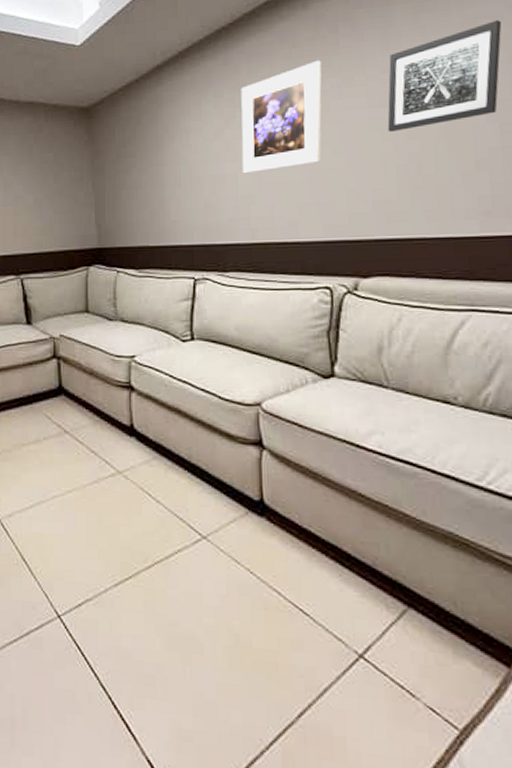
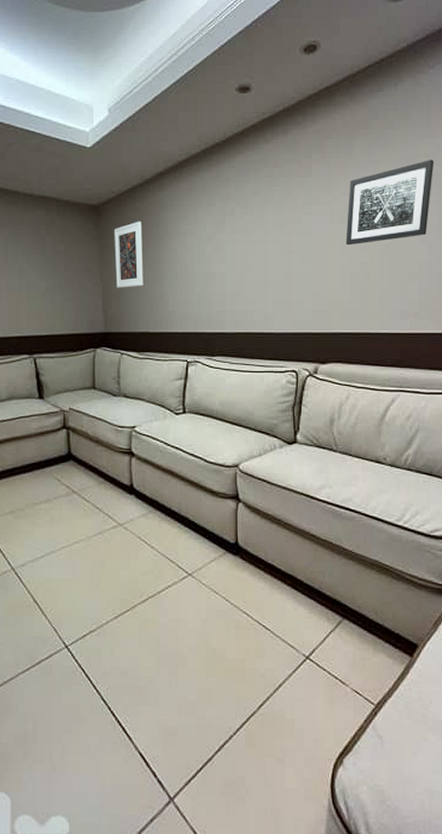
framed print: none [107,121,141,197] -> present [114,221,144,288]
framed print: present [241,60,322,174] -> none [229,180,296,274]

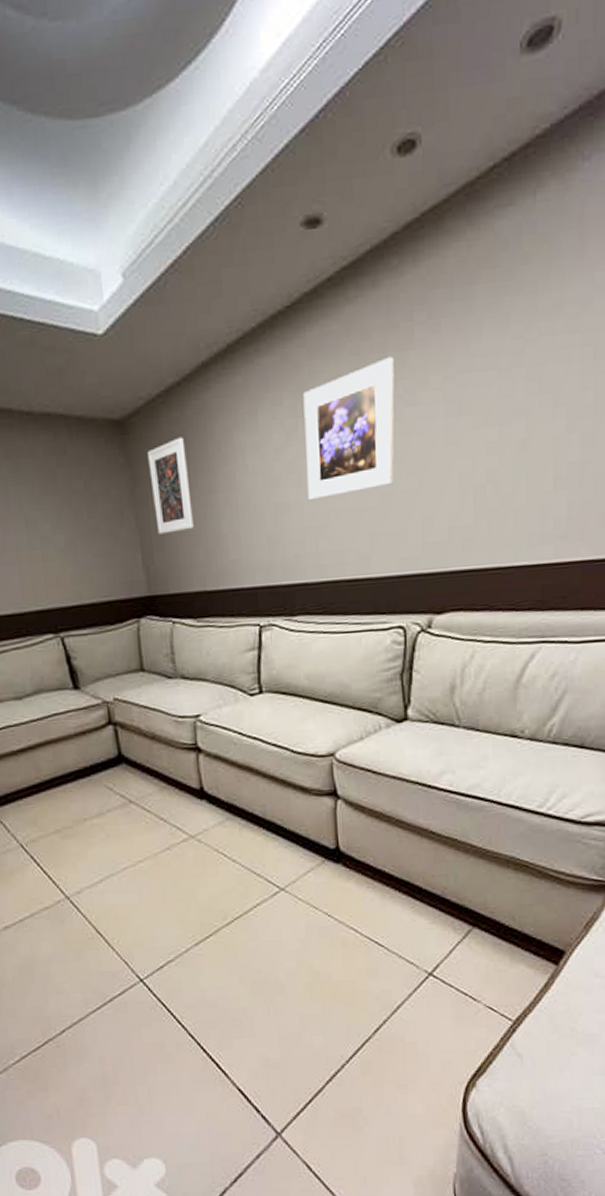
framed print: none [229,180,296,274] -> present [303,356,395,501]
wall art: present [346,160,434,246] -> none [465,306,590,447]

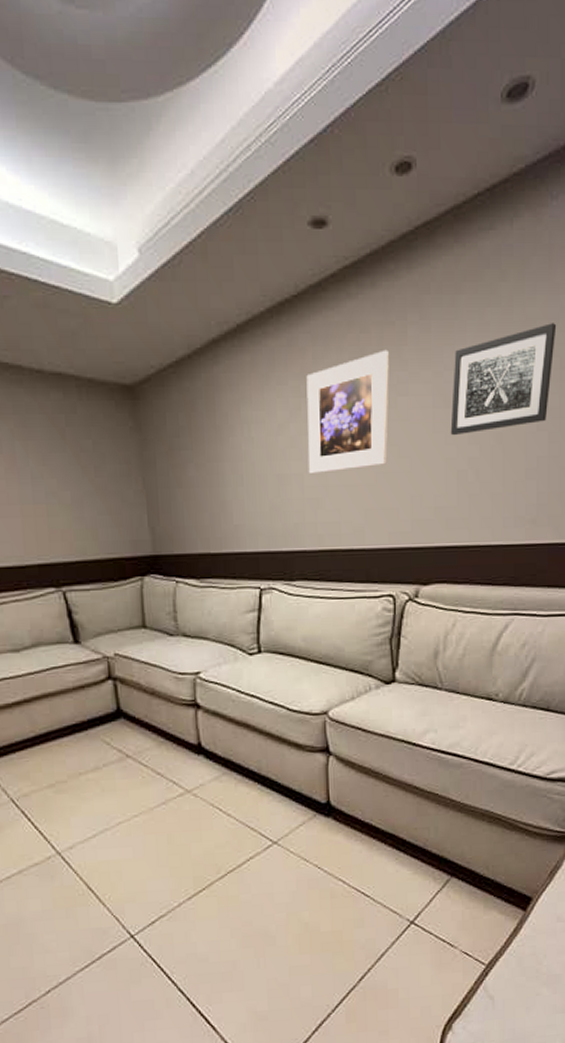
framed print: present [147,437,194,534] -> none [157,406,200,497]
wall art: none [465,306,590,447] -> present [450,323,557,436]

